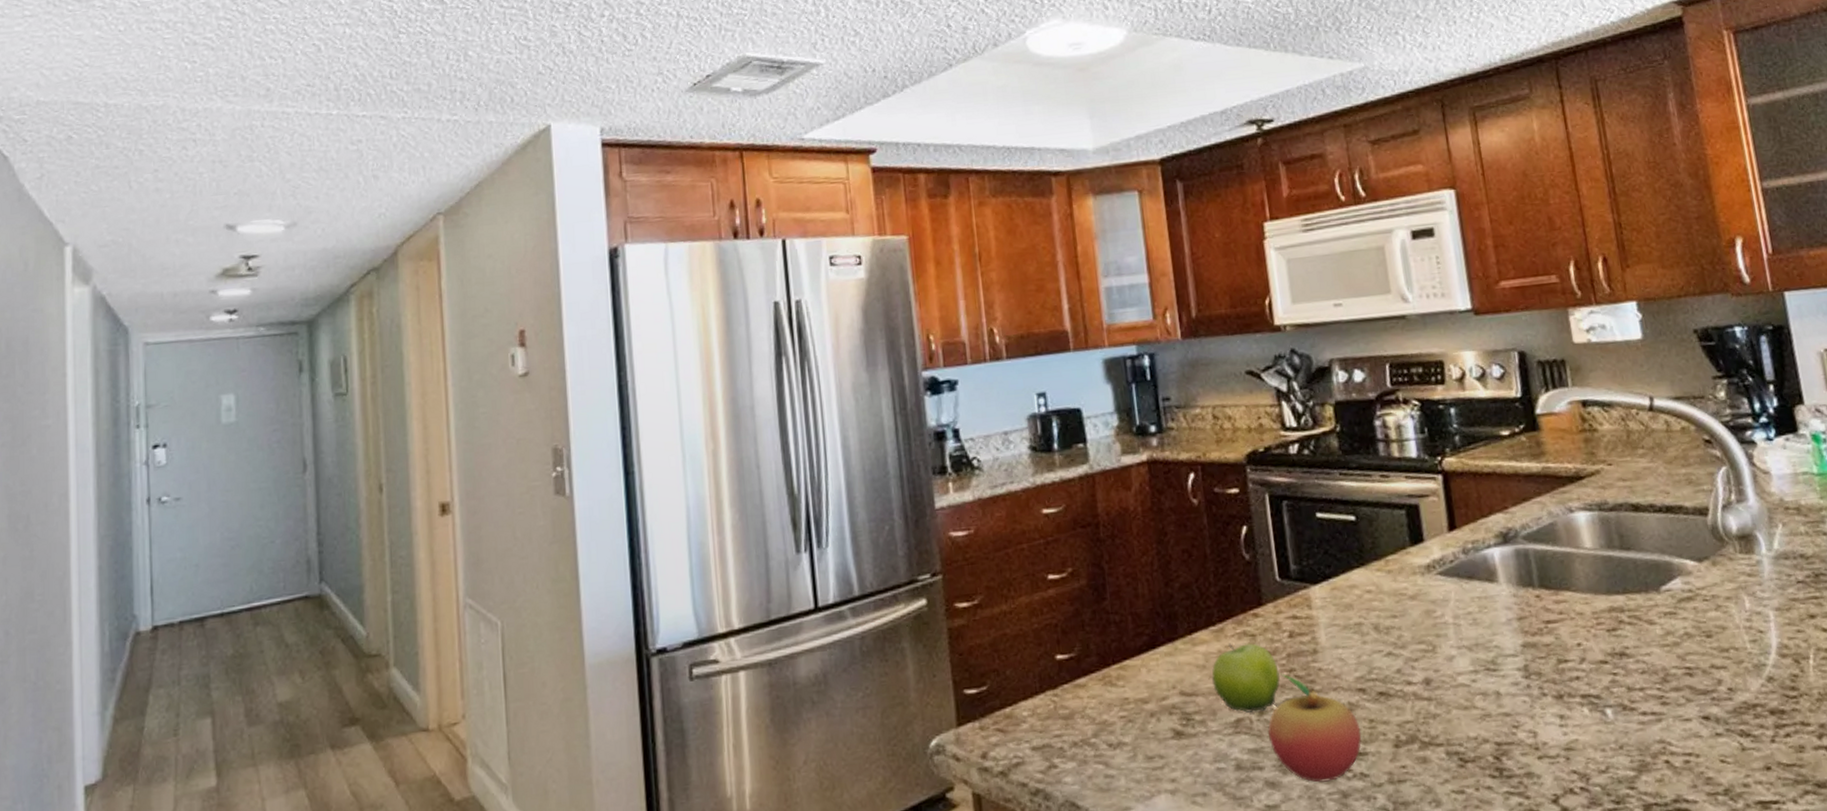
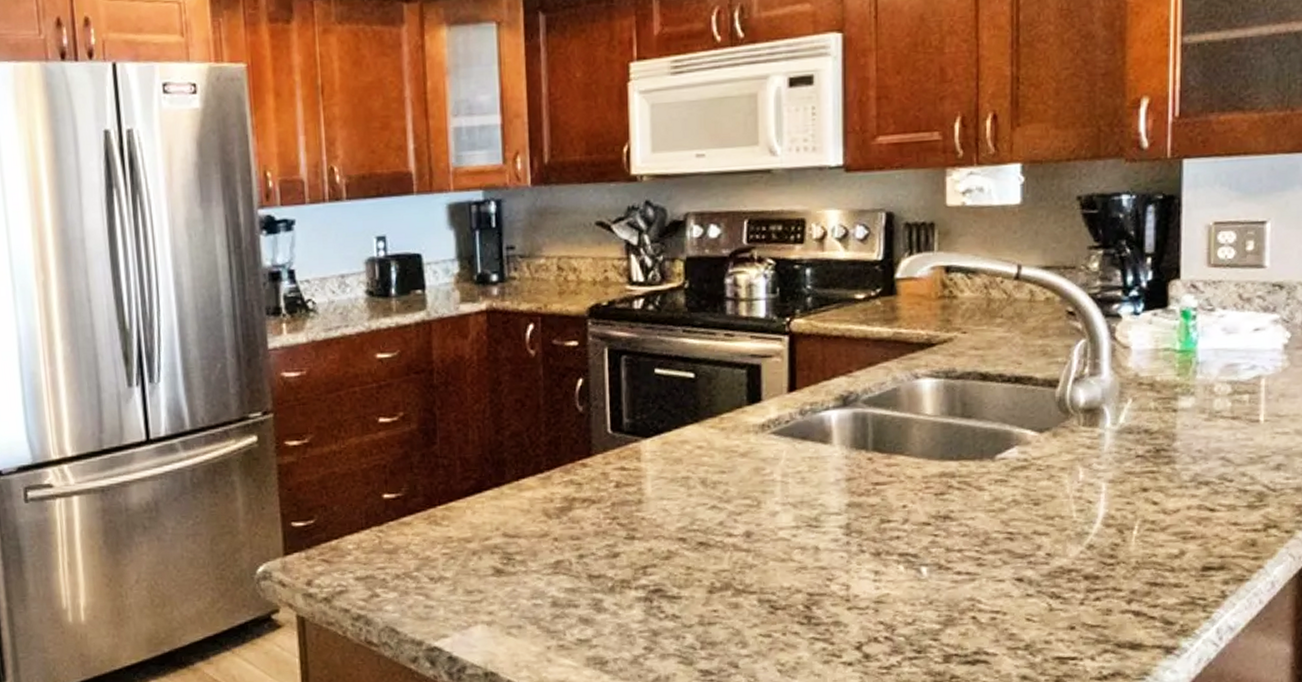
fruit: present [1211,643,1280,713] -> none [535,490,602,555]
fruit: present [1267,673,1362,783] -> none [585,520,677,621]

